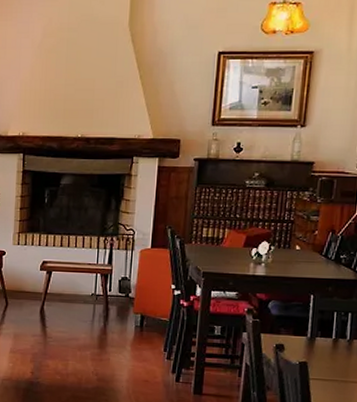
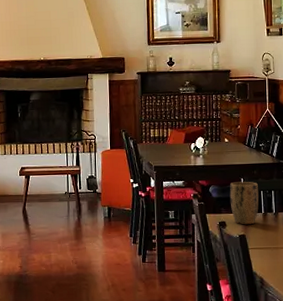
plant pot: none [293,298,332,351] -> present [229,181,259,225]

